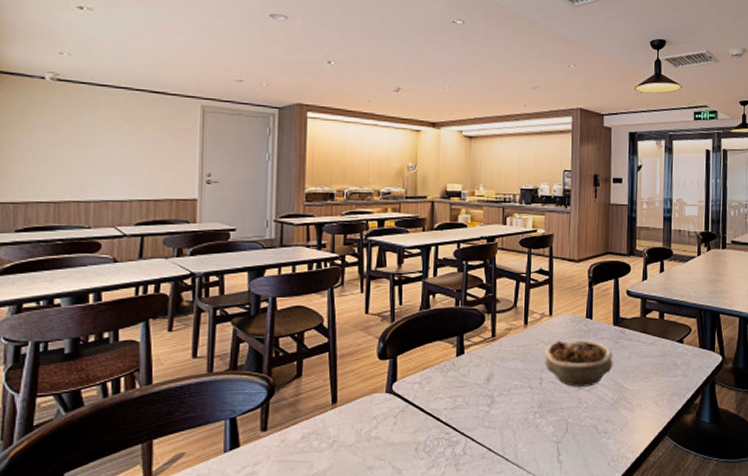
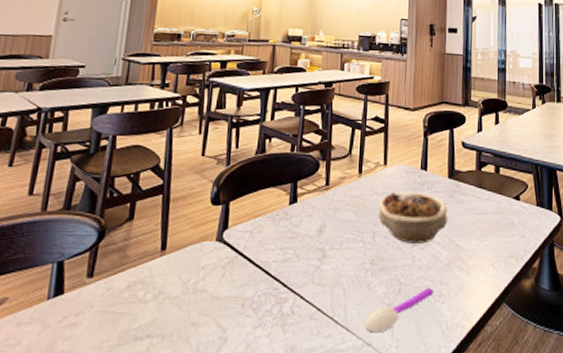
spoon: none [533,426,600,468] -> present [364,288,434,333]

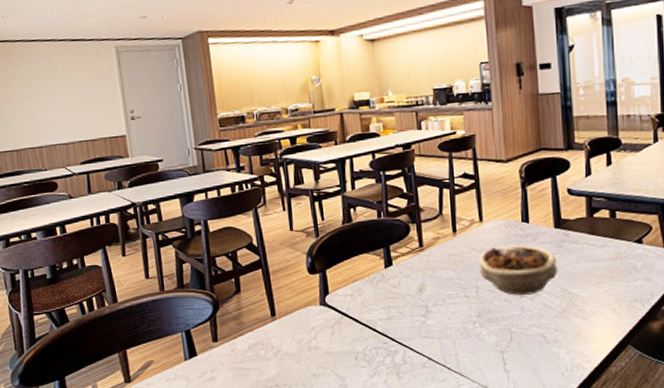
spoon: present [364,288,434,333] -> none [477,335,548,377]

